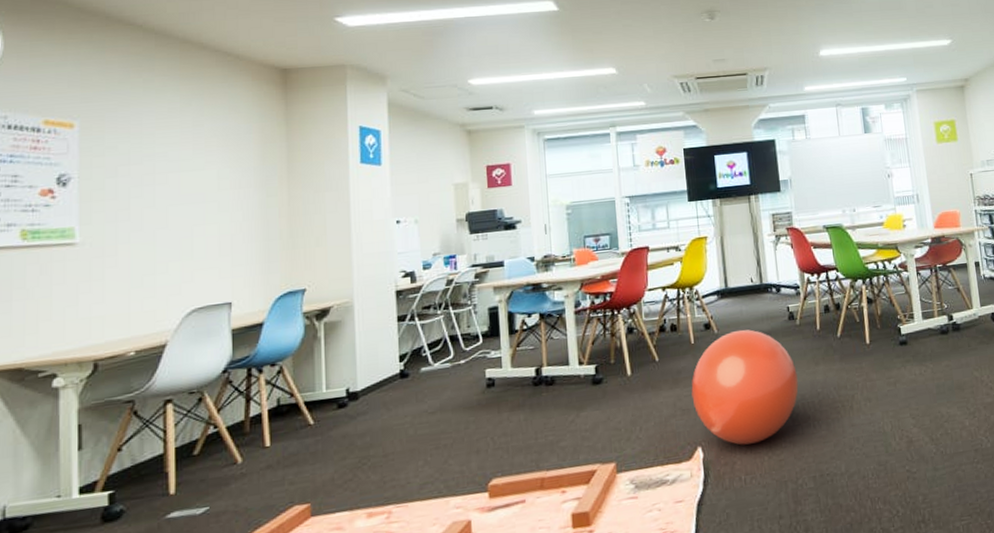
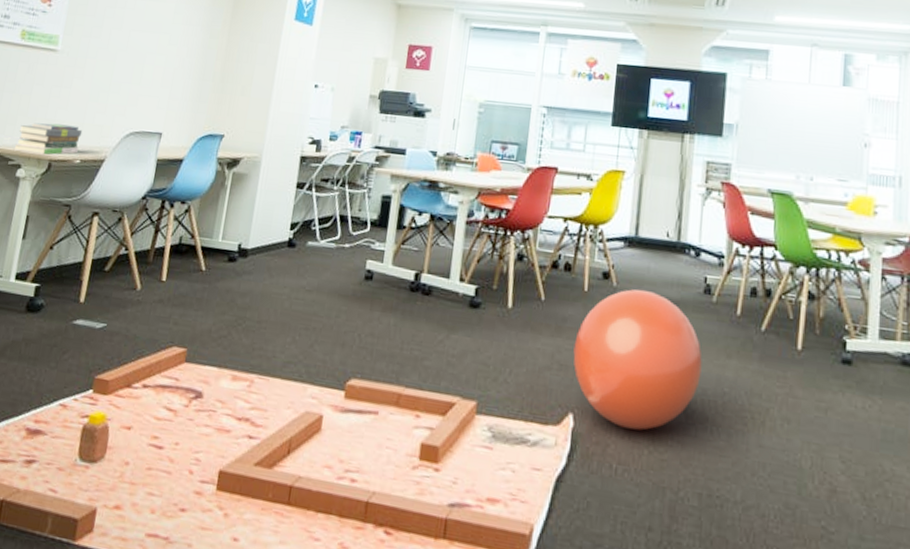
books: none [43,317,131,360] -> present [14,122,83,155]

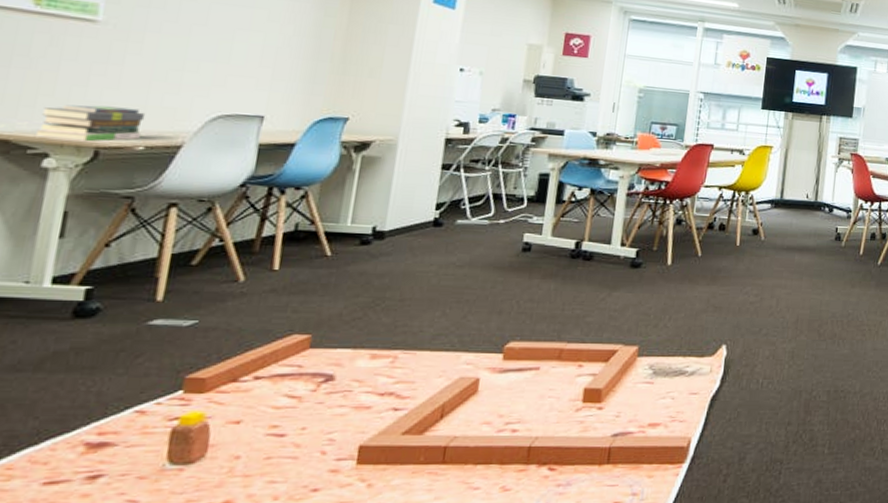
ball: present [573,289,702,431] -> none [726,240,833,350]

